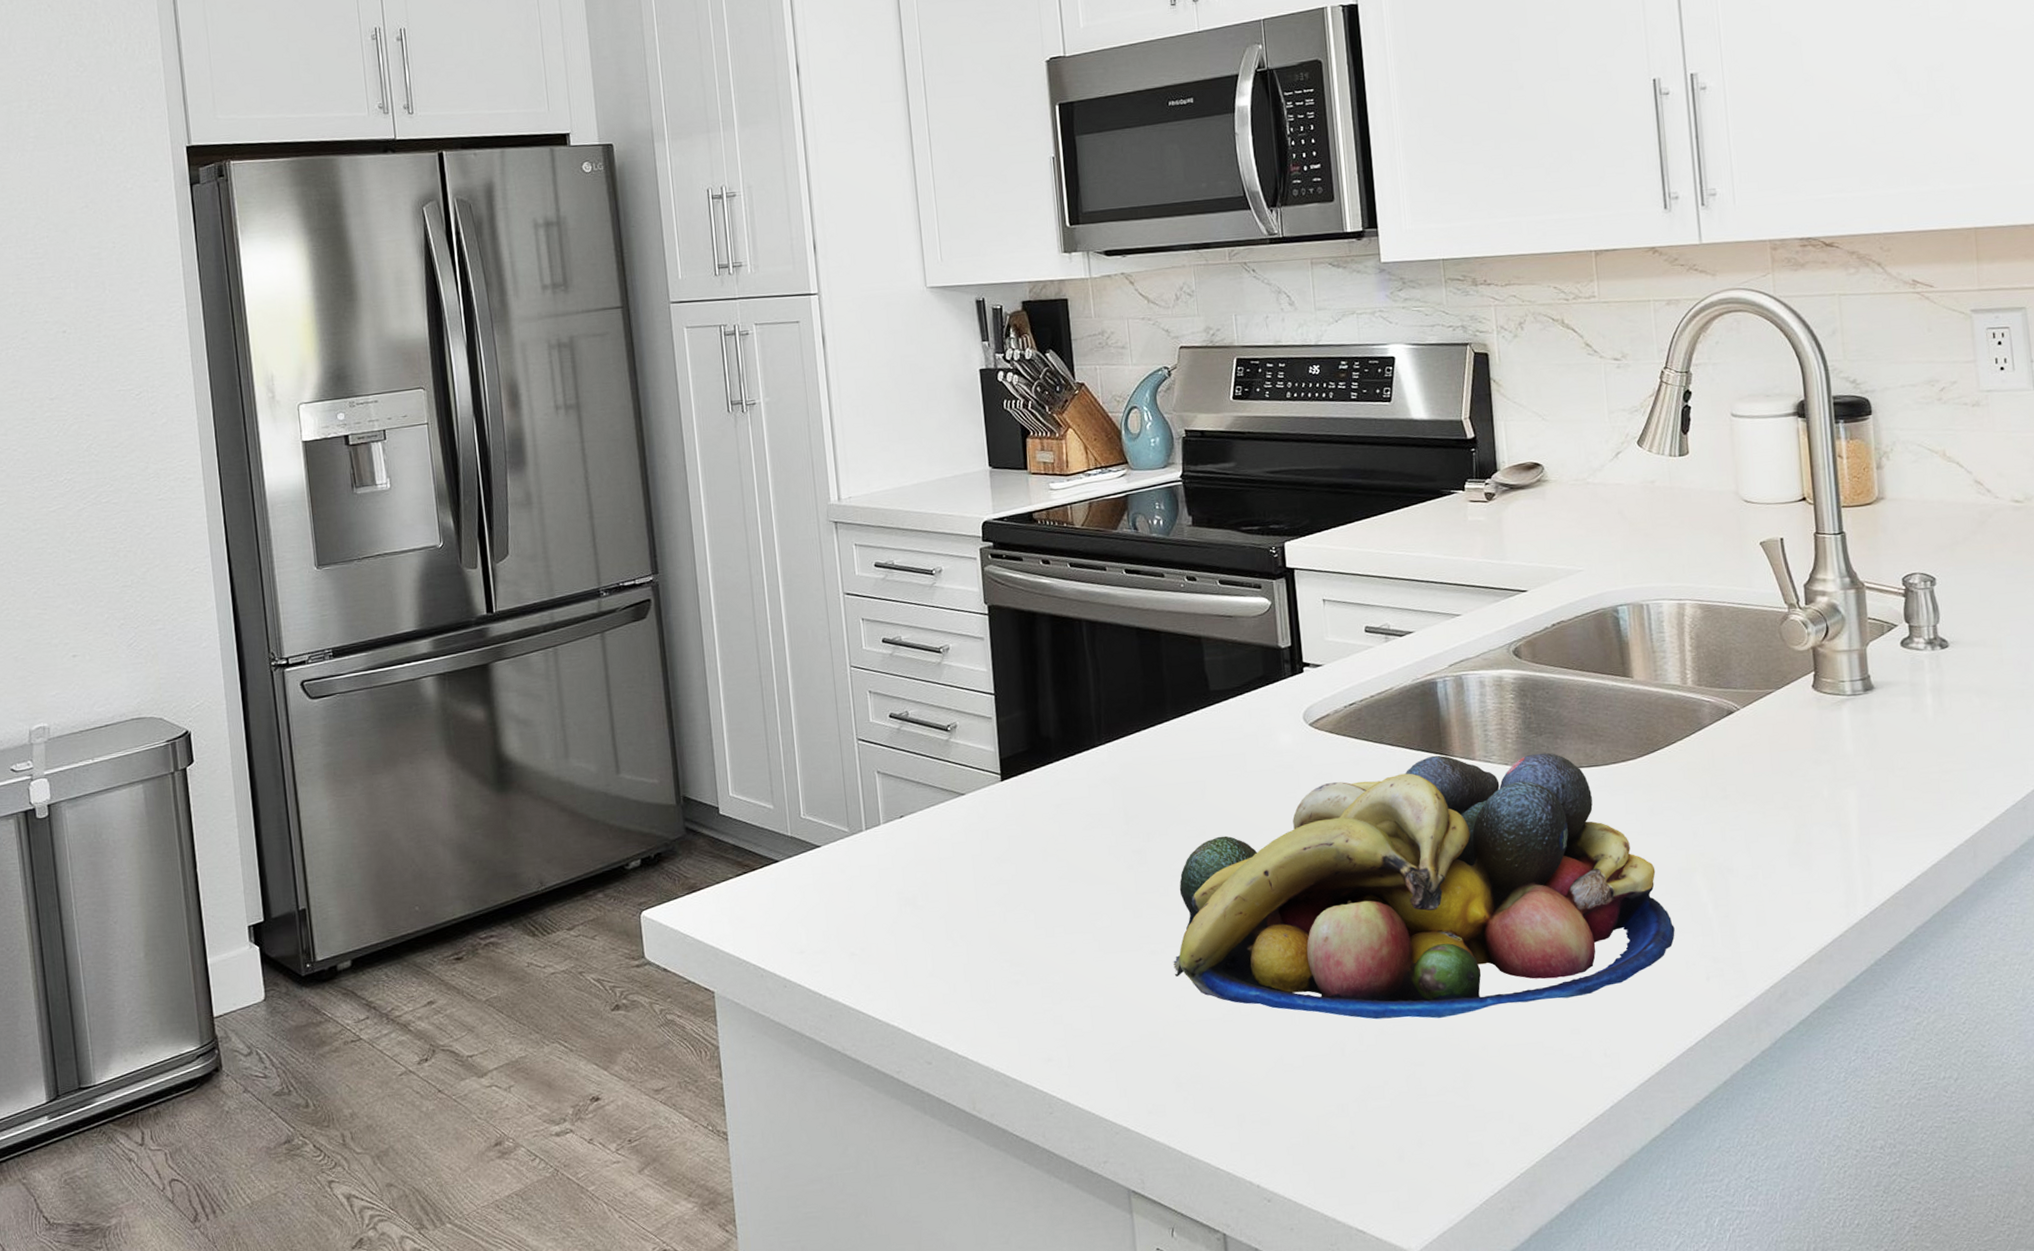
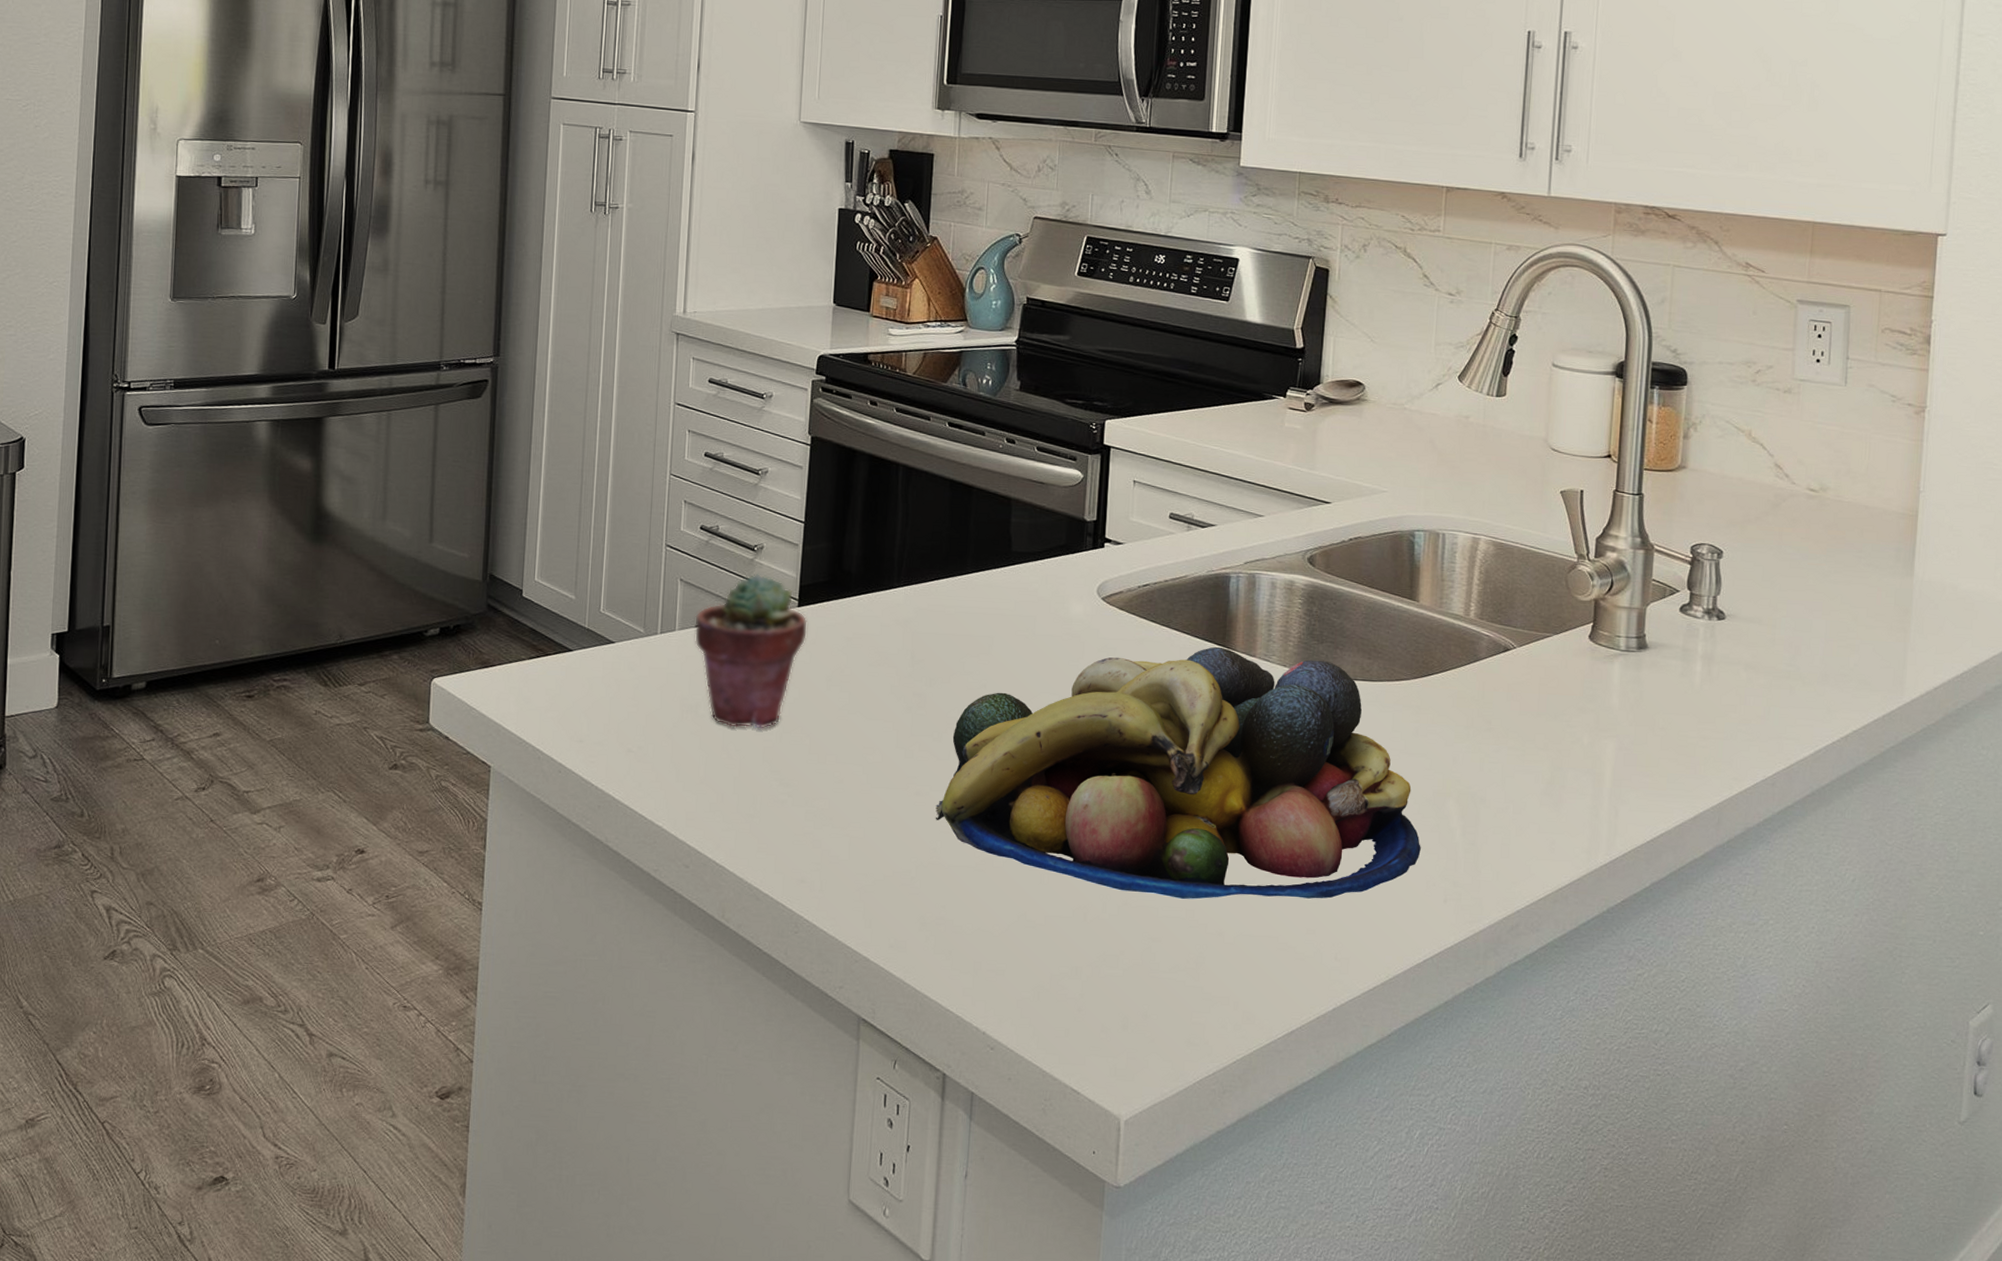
potted succulent: none [898,753,1016,915] -> present [694,573,808,729]

